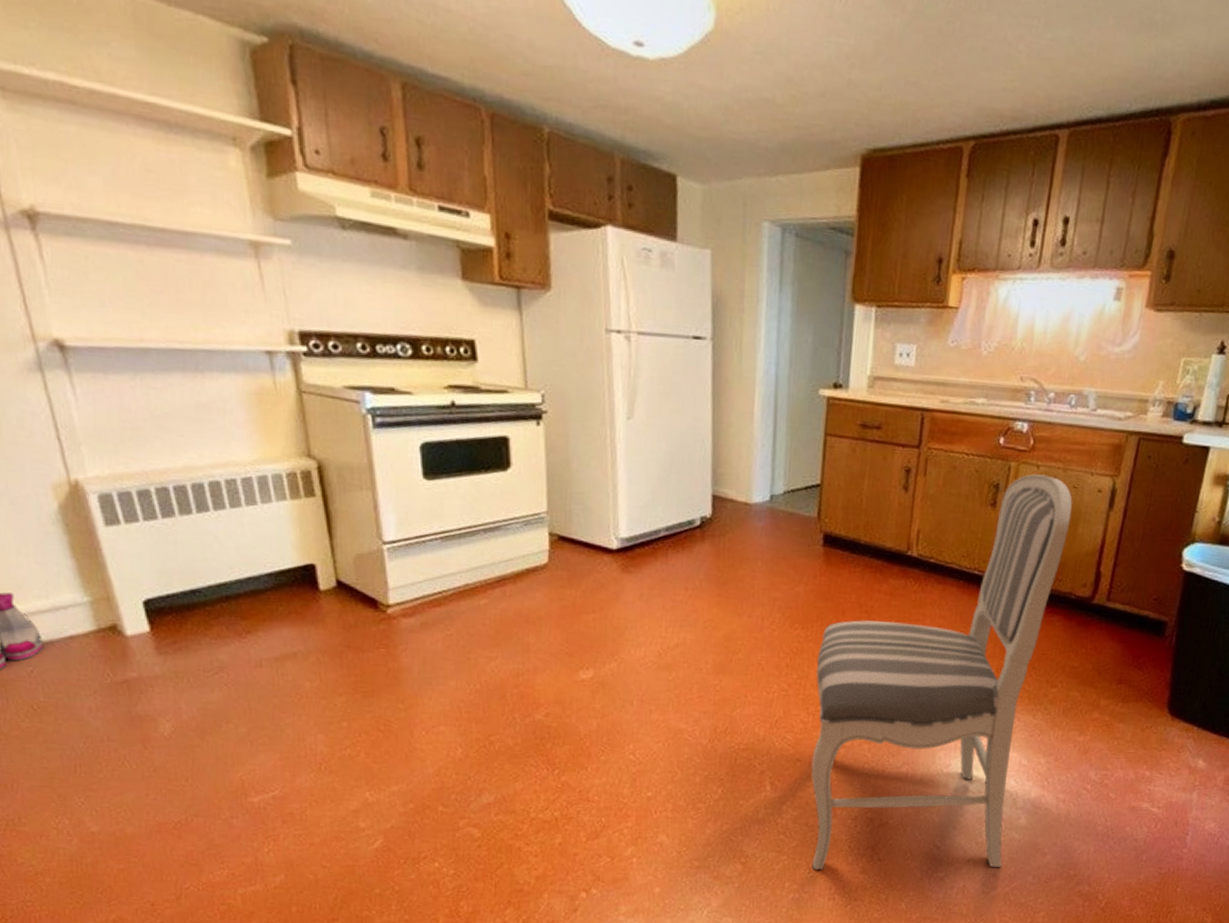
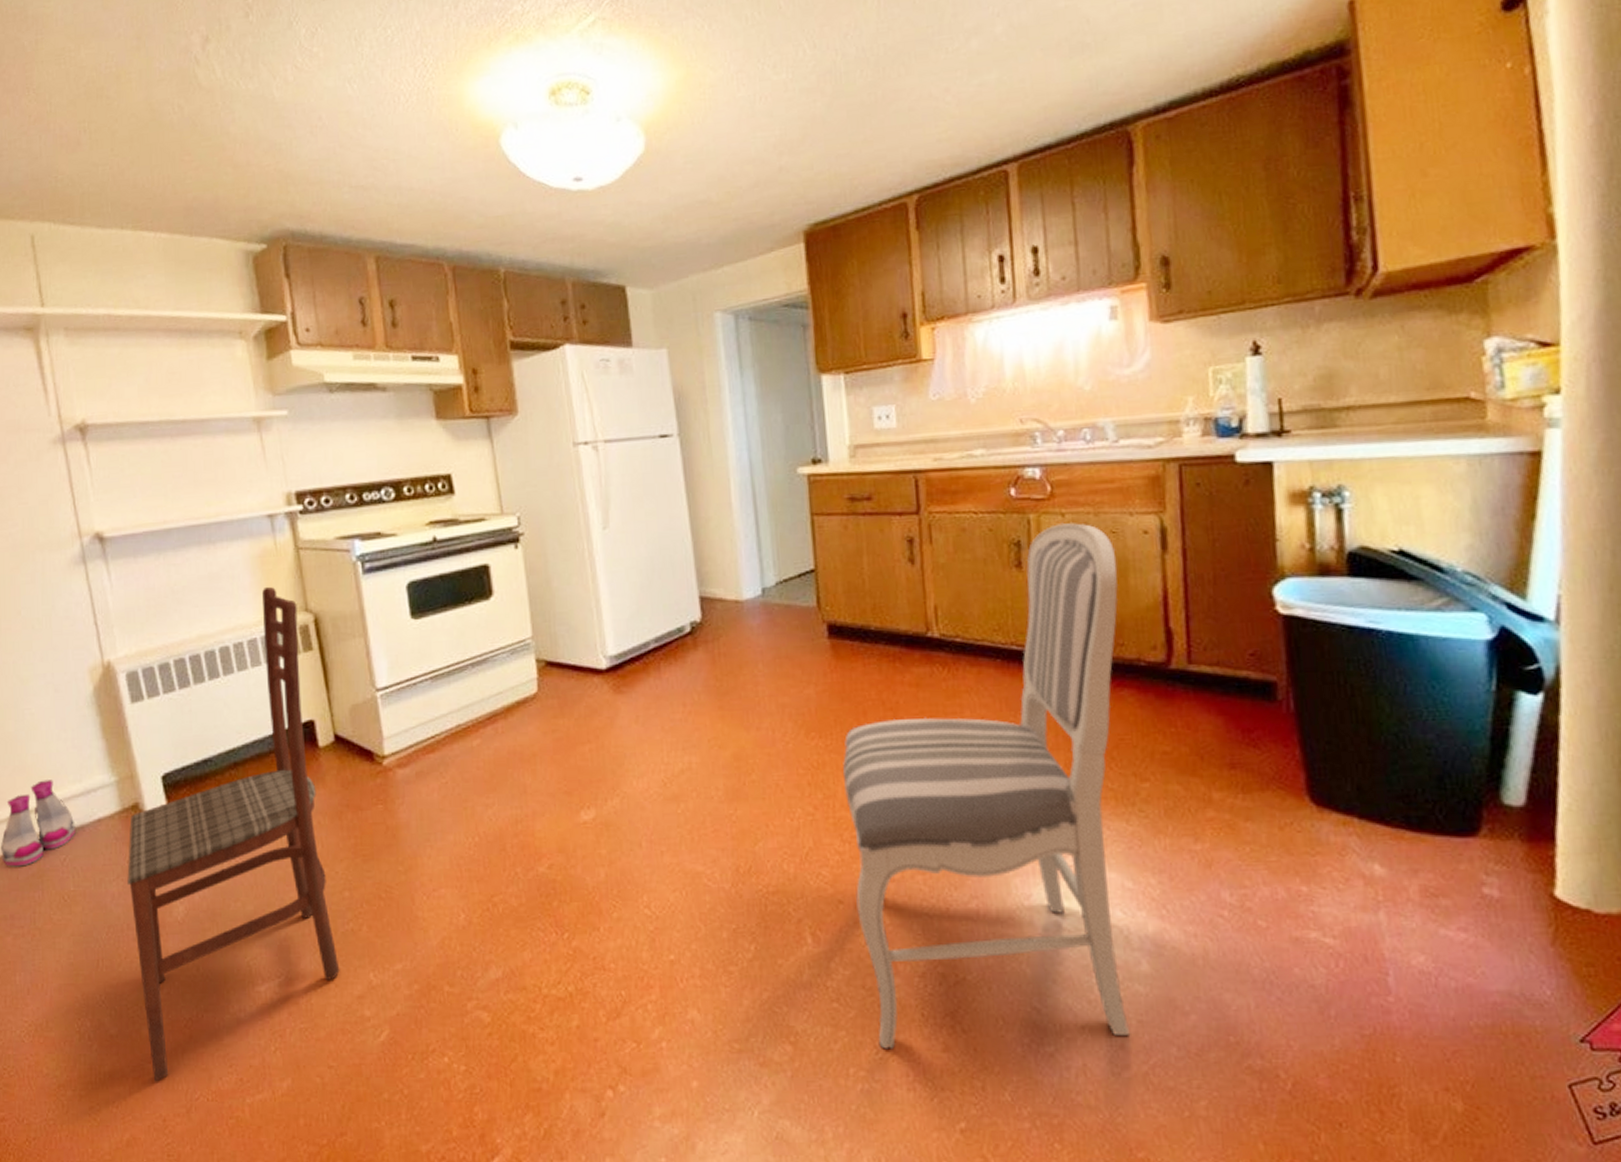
dining chair: none [105,426,336,873] -> present [127,586,340,1082]

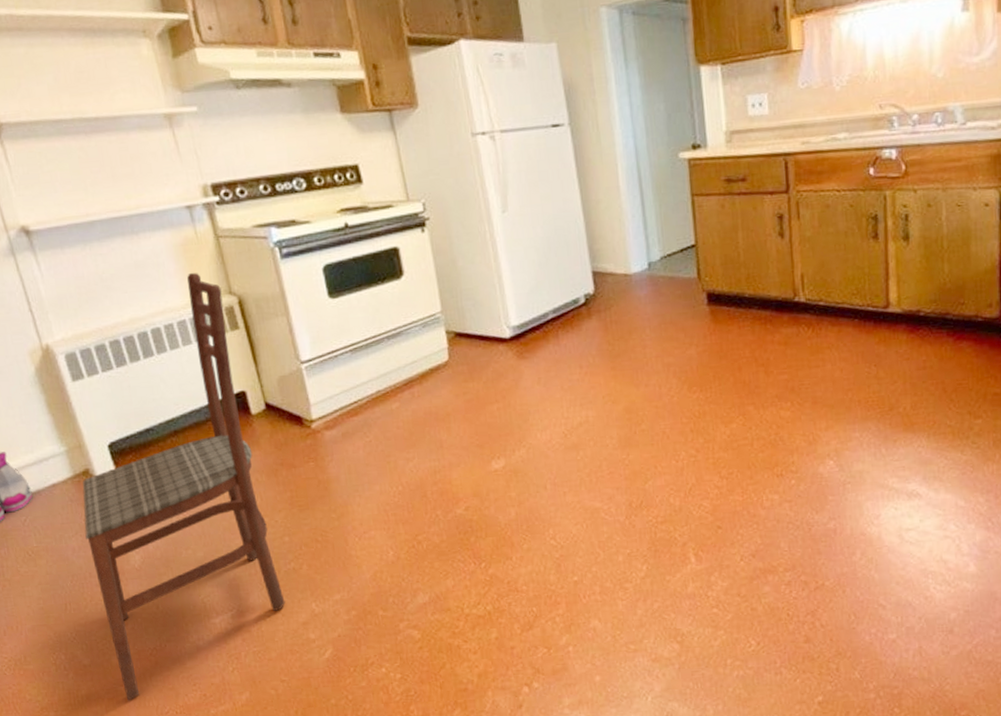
dining chair: present [842,522,1131,1050] -> none [720,197,961,643]

